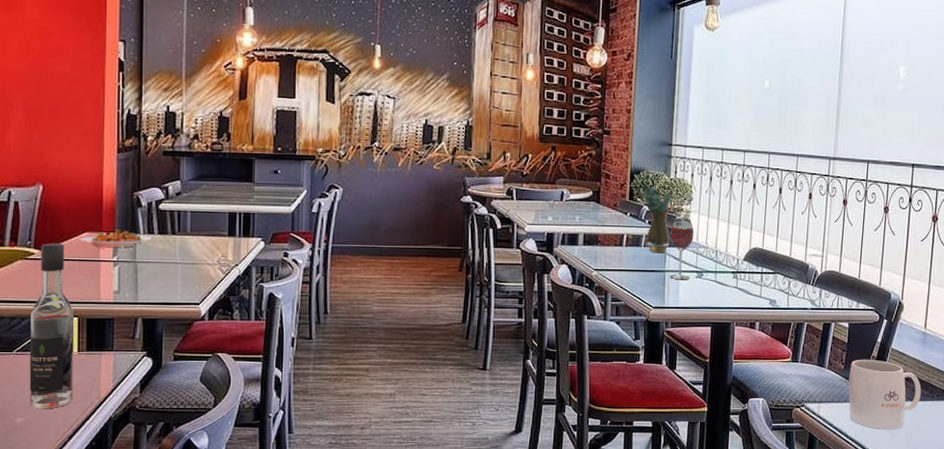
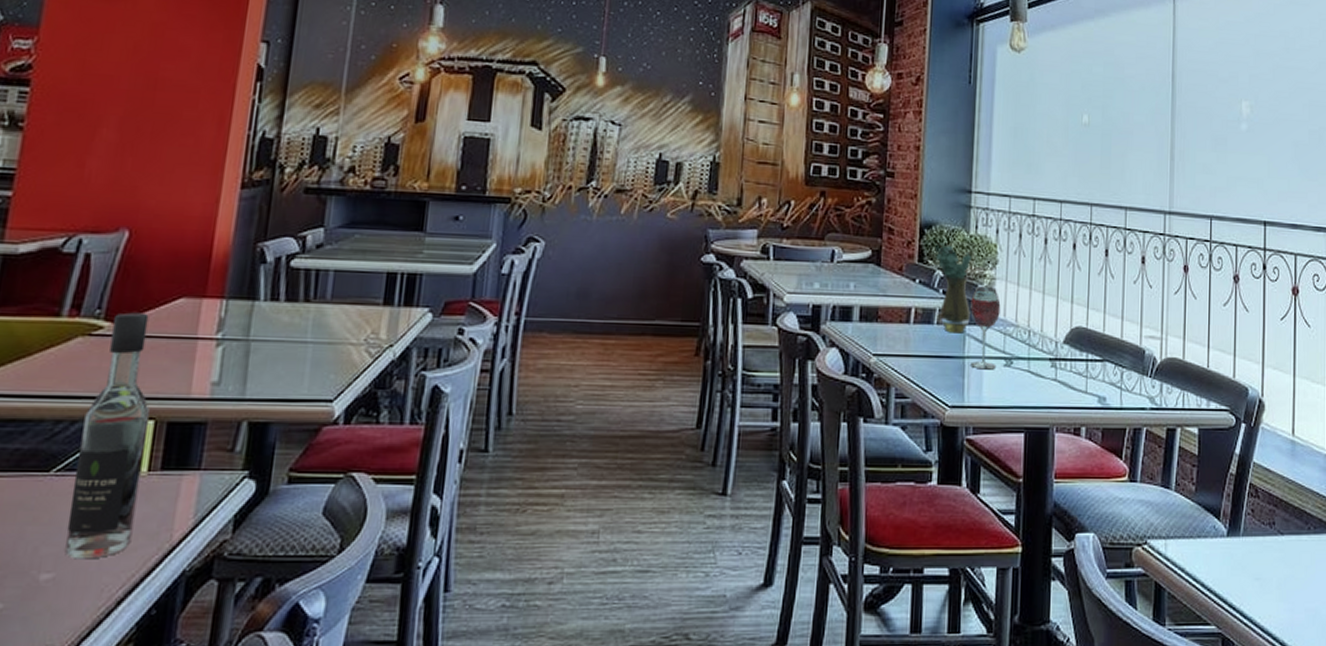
salad: present [80,229,152,248] -> none [173,293,276,321]
mug: present [848,359,921,430] -> none [1202,477,1294,576]

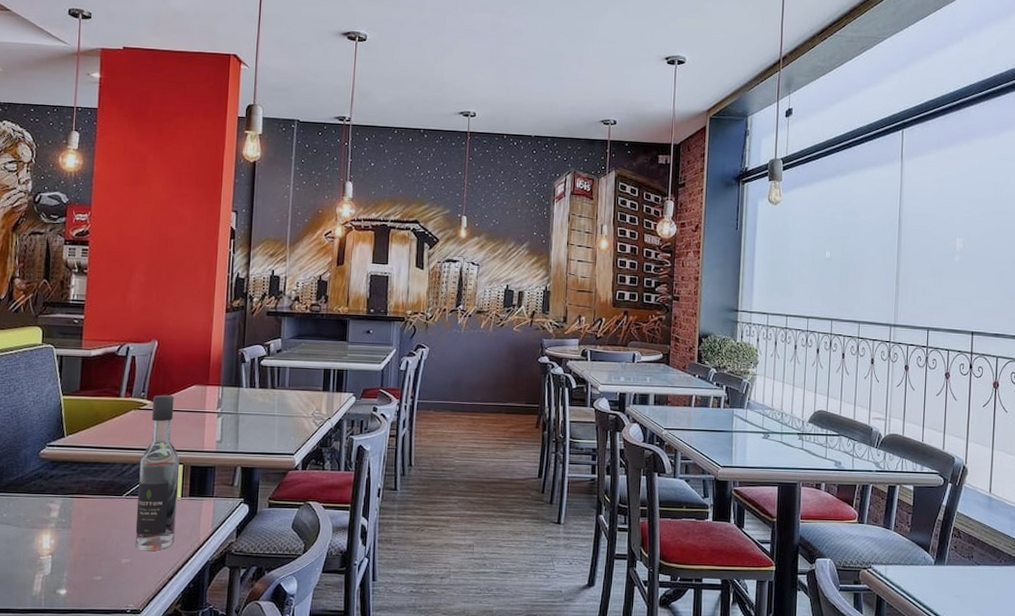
vase: present [935,241,971,334] -> none [710,347,738,414]
wineglass: present [970,287,1001,370] -> none [737,380,760,441]

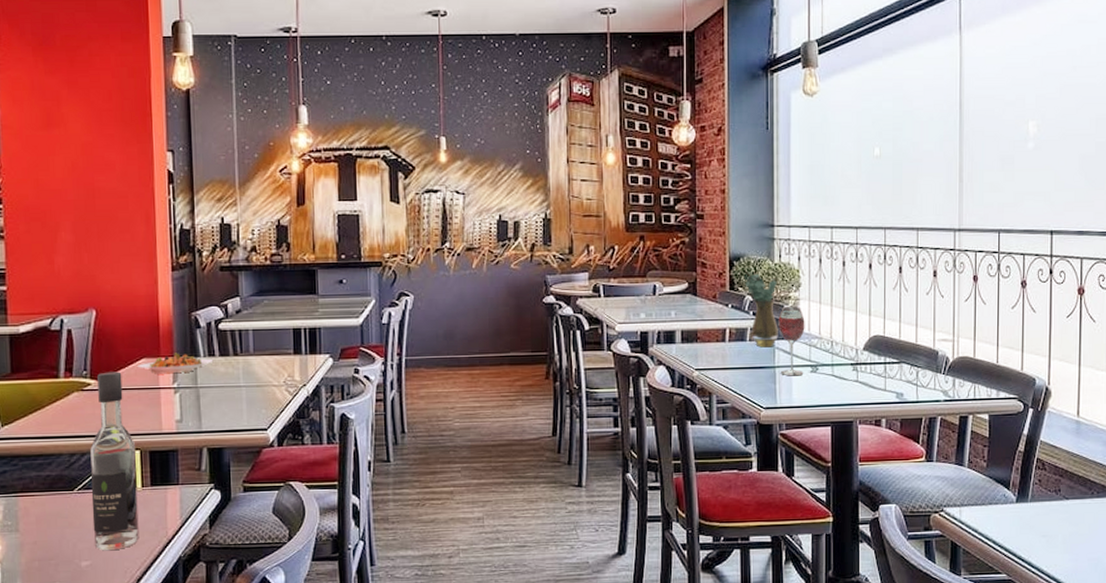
salad: none [189,382,254,401] -> present [138,353,214,374]
vase: none [710,347,738,414] -> present [745,270,778,348]
wineglass: none [737,380,760,441] -> present [778,307,805,376]

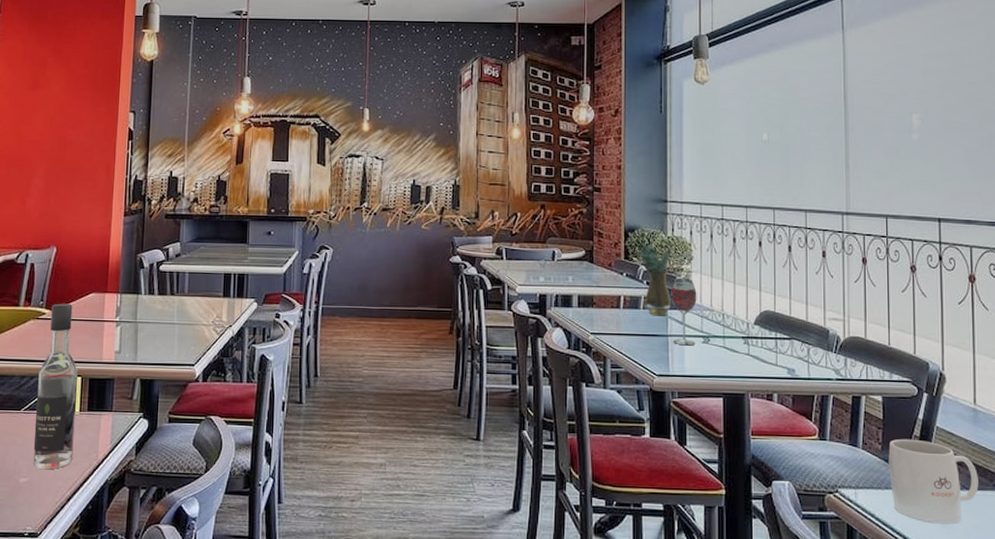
salad: present [138,353,214,374] -> none [87,289,153,309]
mug: none [993,454,1078,534] -> present [888,438,979,525]

